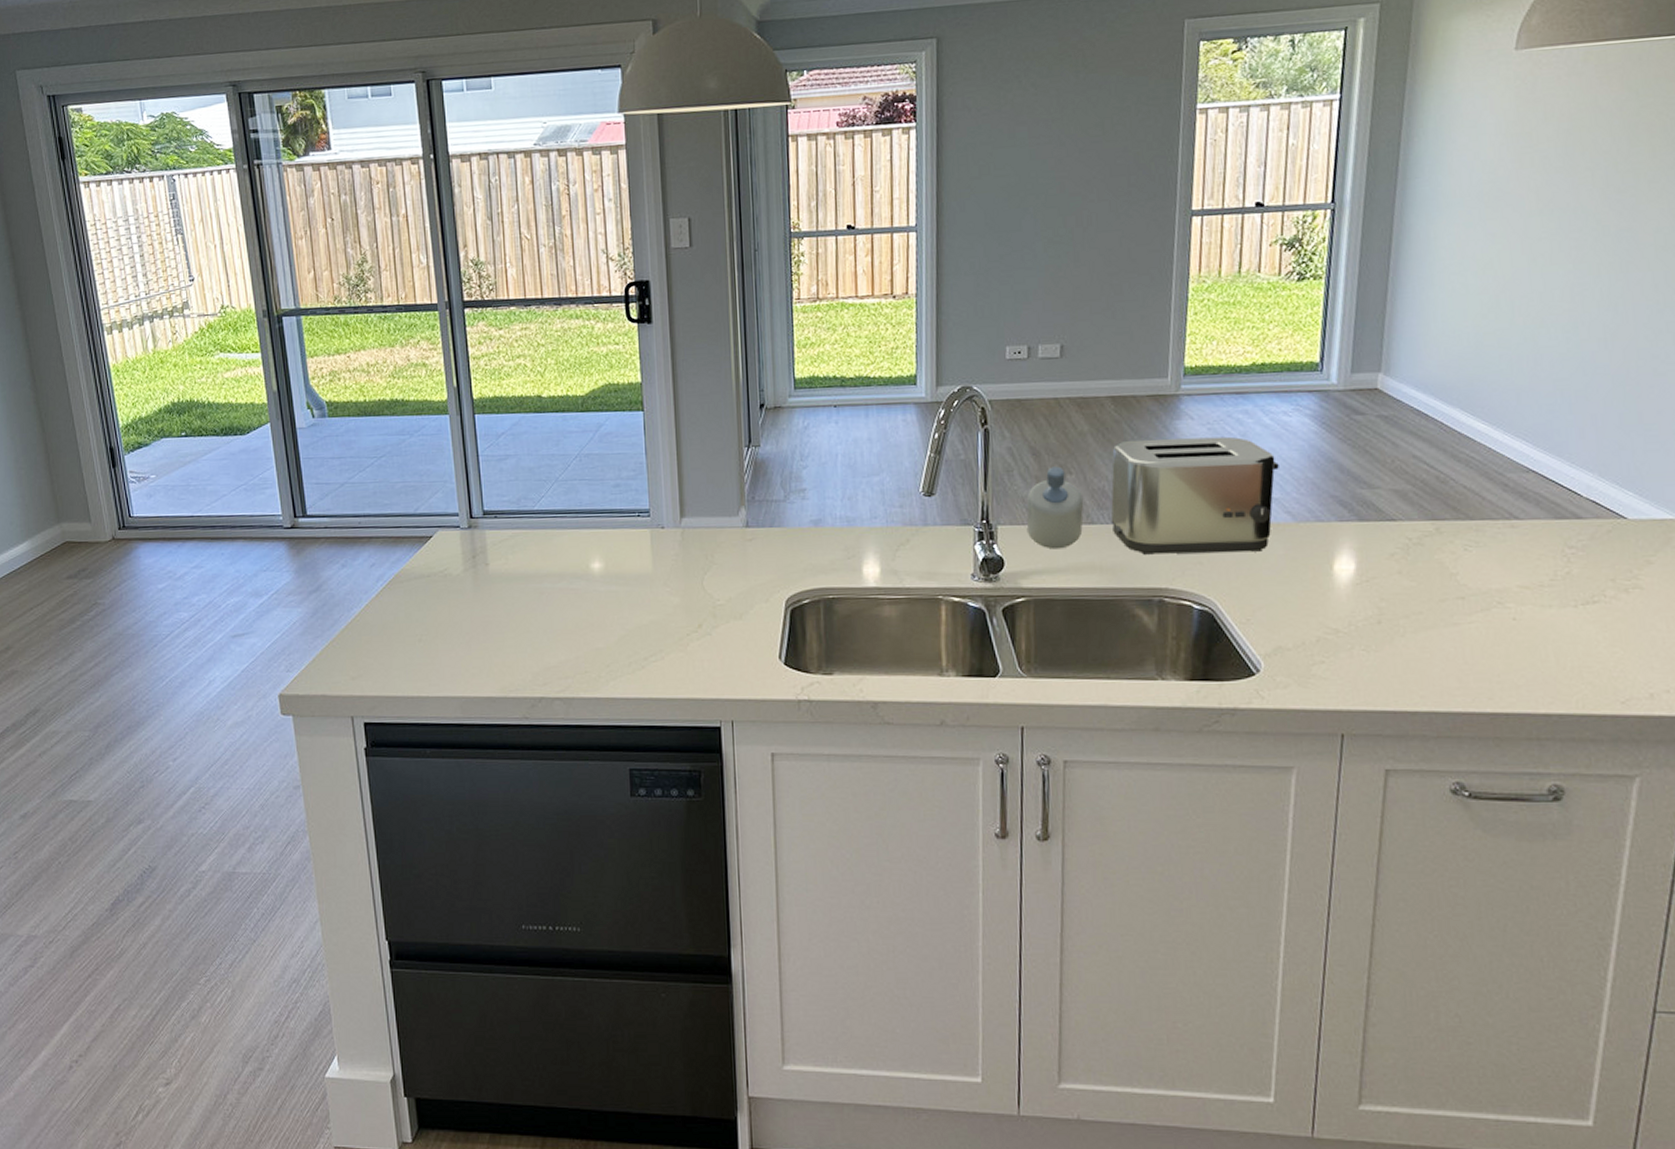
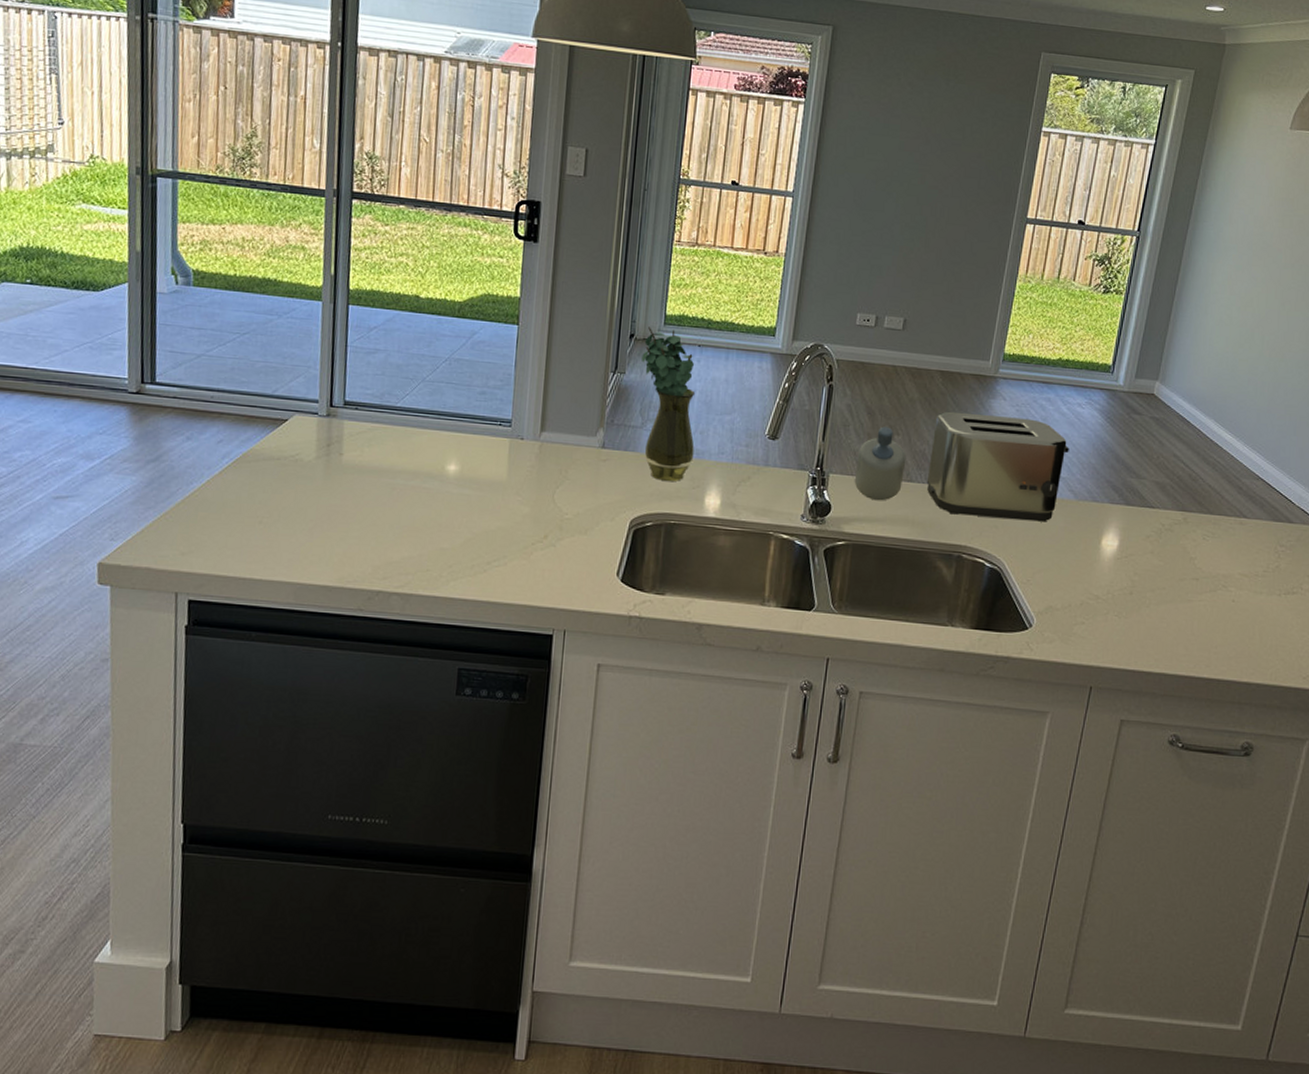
vase: none [775,393,845,554] -> present [641,326,696,481]

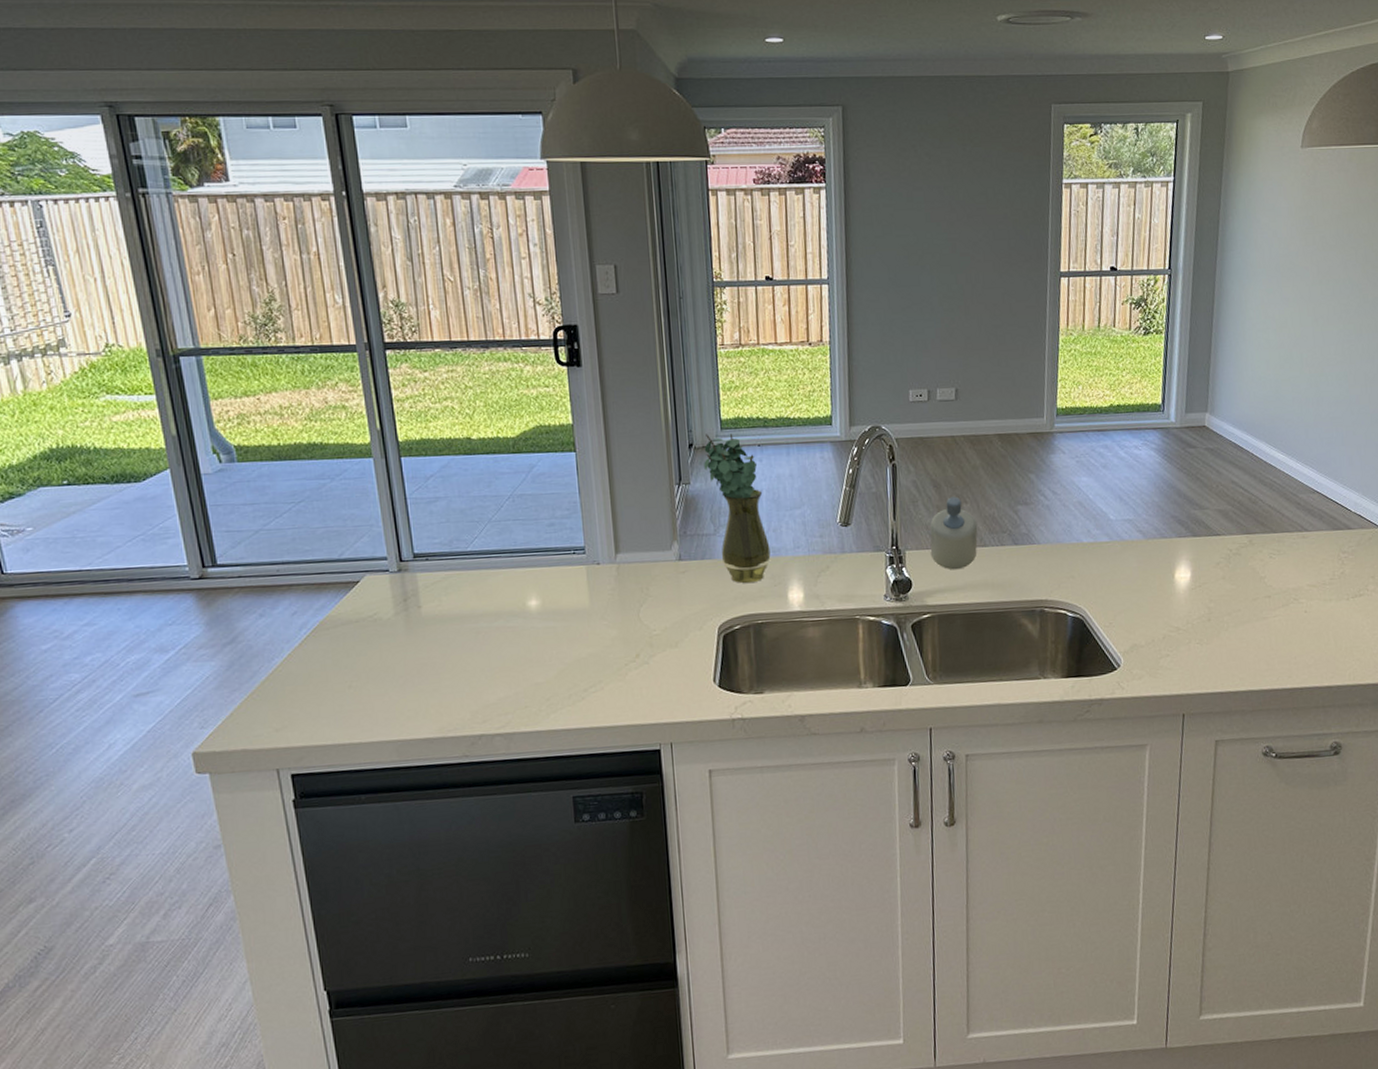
toaster: present [926,411,1069,522] -> none [1000,468,1132,572]

